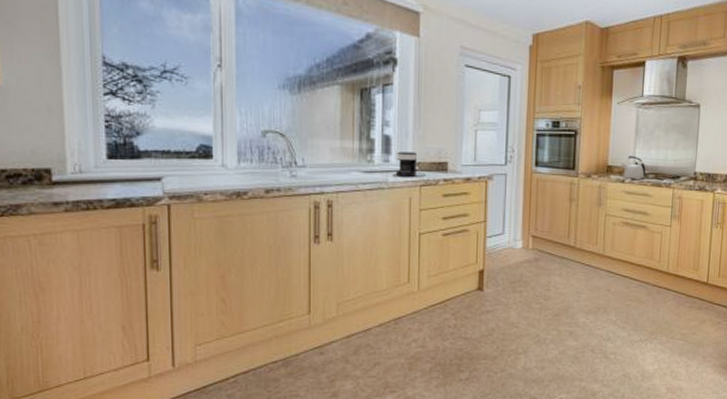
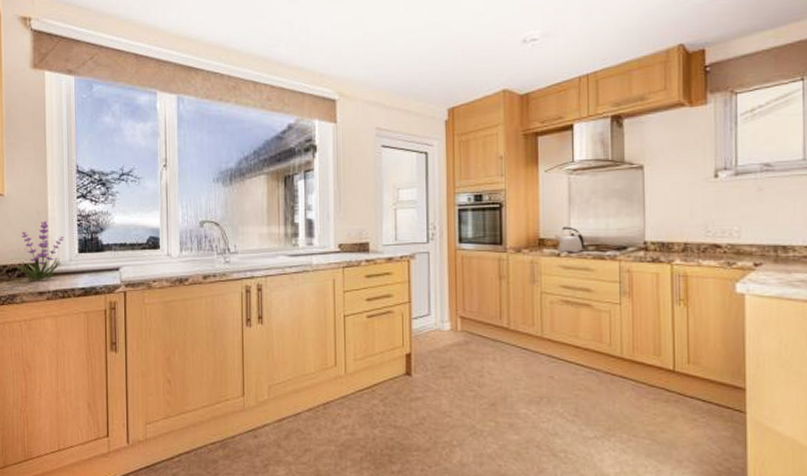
plant: none [21,119,87,190] -> present [17,221,64,281]
coffee maker: present [392,151,426,178] -> none [316,234,348,260]

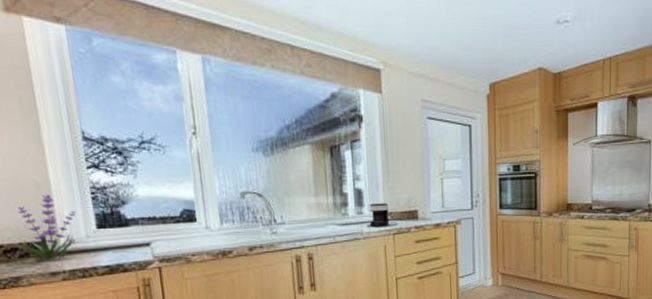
coffee maker: none [316,234,348,260] -> present [367,203,398,228]
kettle: present [555,226,584,253] -> none [580,193,603,216]

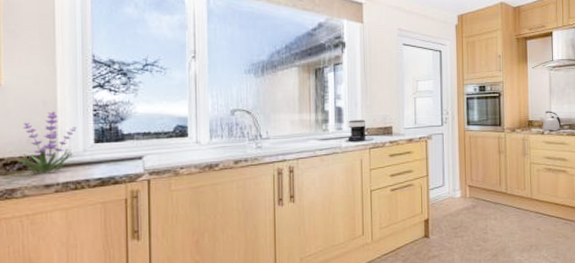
kettle: none [580,193,603,216] -> present [540,111,561,131]

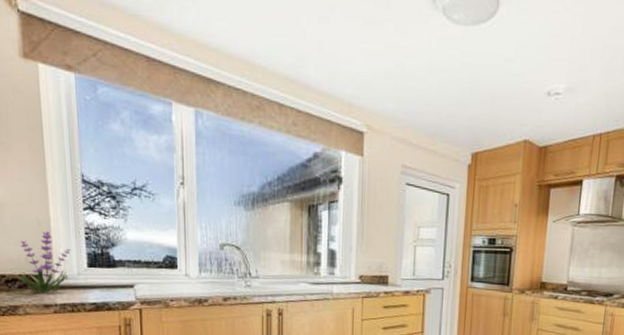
coffee maker: present [345,120,374,143] -> none [337,265,368,290]
kettle: present [540,111,561,131] -> none [555,273,579,297]

